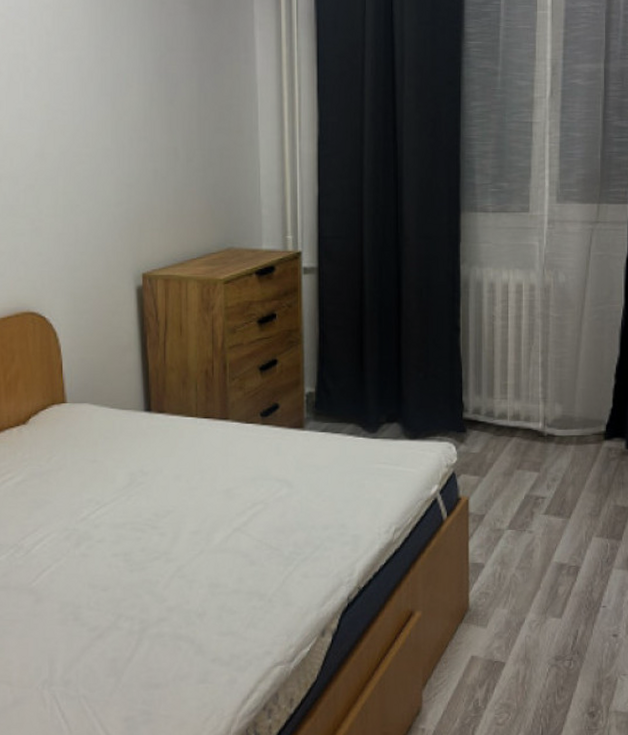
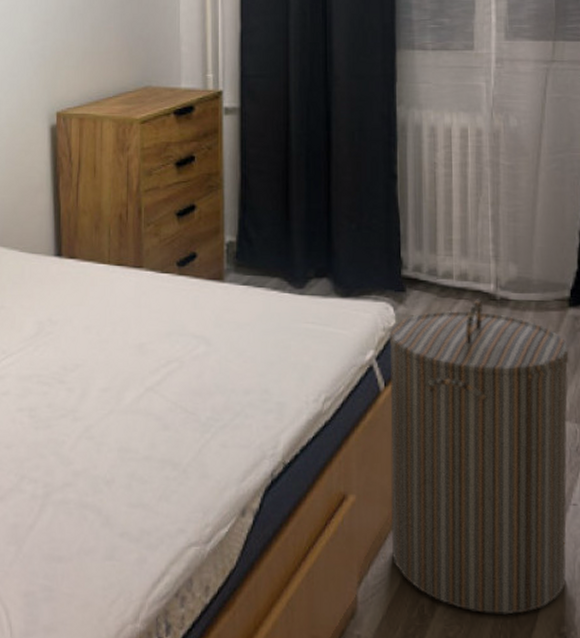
laundry hamper: none [451,436,604,702] -> present [389,299,570,615]

